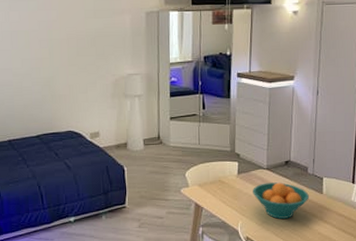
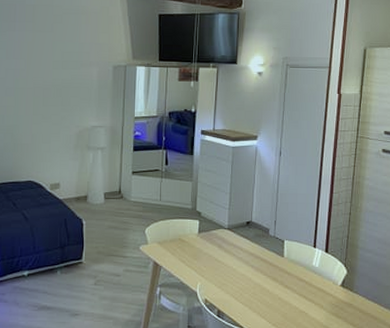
fruit bowl: present [253,182,309,219] -> none [213,243,270,281]

